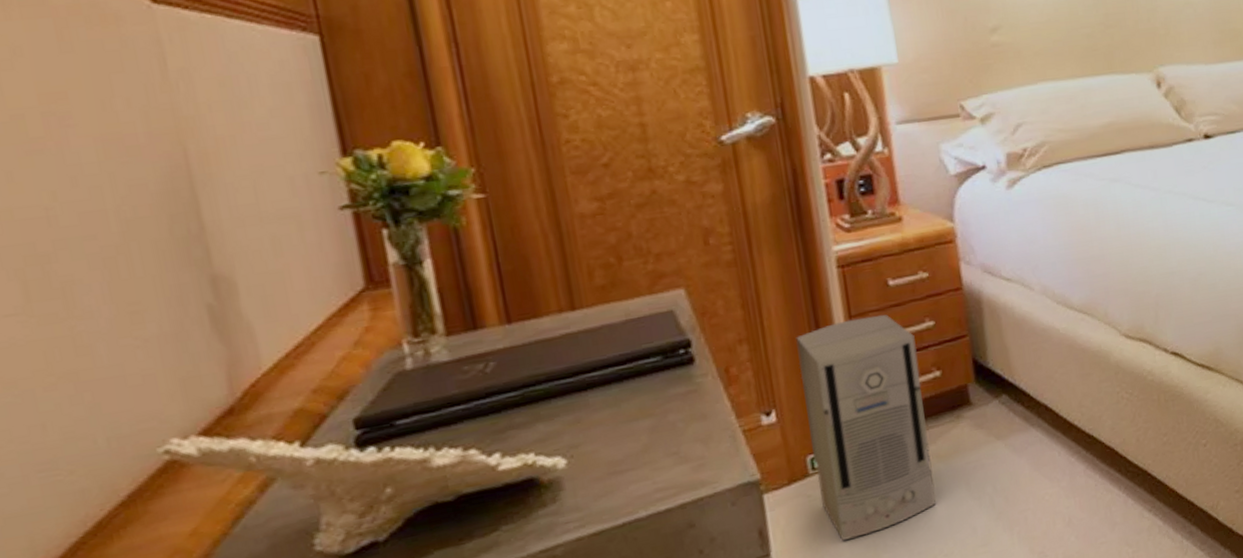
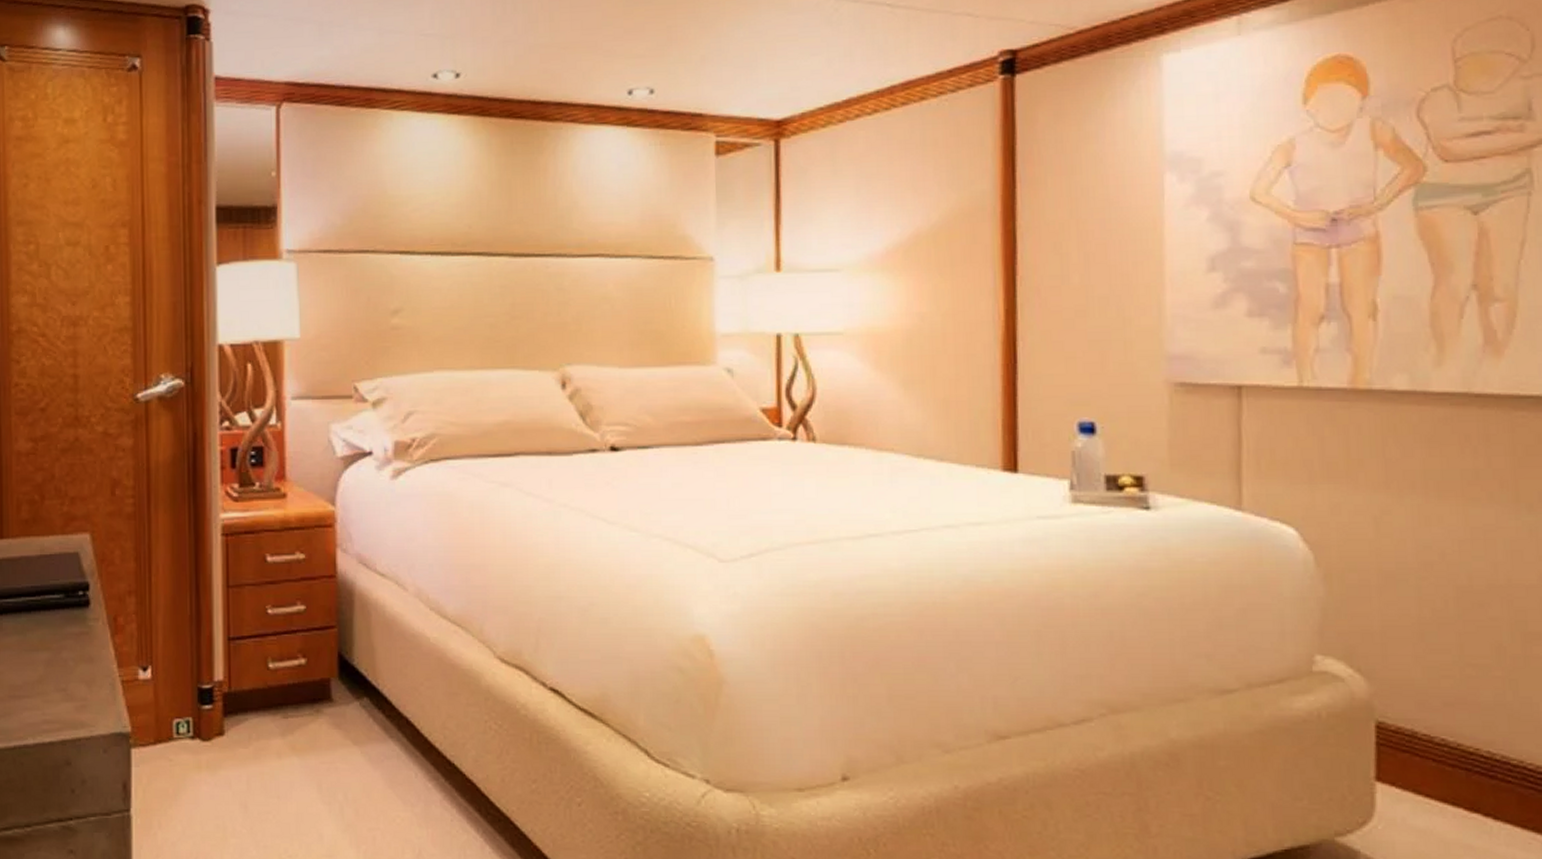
air purifier: present [796,314,937,541] -> none [177,589,287,814]

